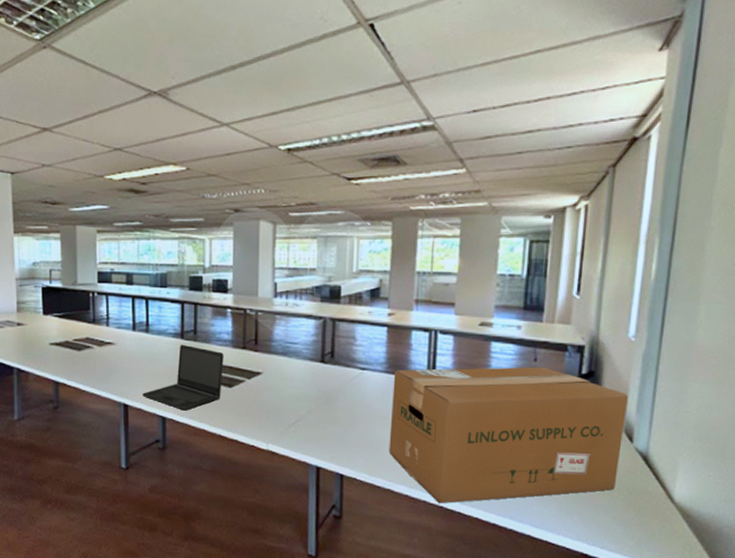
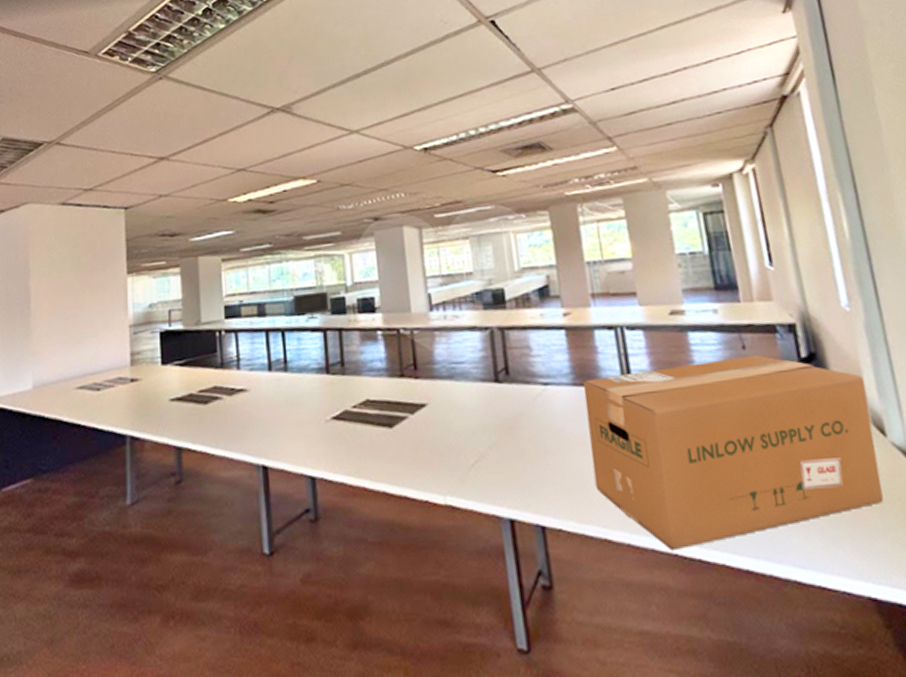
laptop: present [142,344,224,411] -> none [285,380,381,466]
computer monitor: none [157,270,187,292] -> present [292,292,329,319]

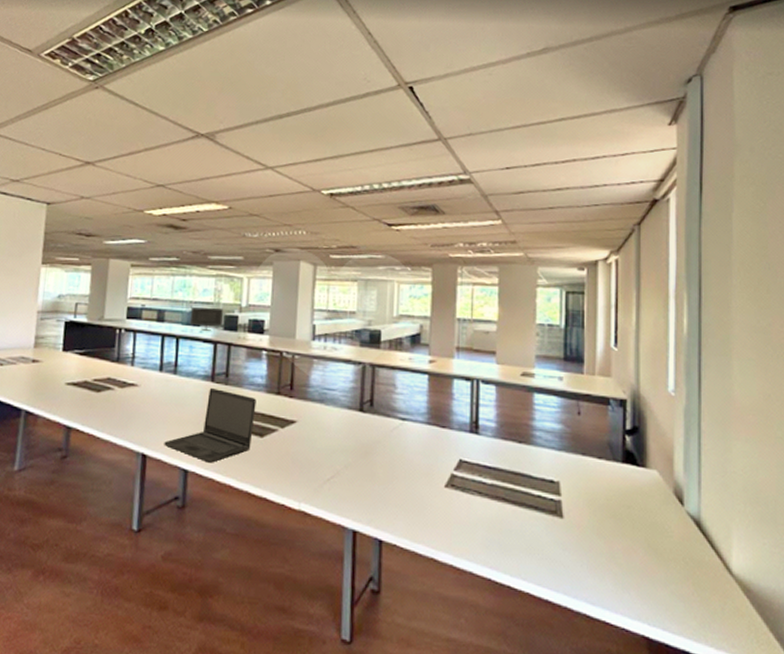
laptop: none [285,380,381,466] -> present [164,387,256,463]
box: present [583,355,884,551] -> none [431,420,674,576]

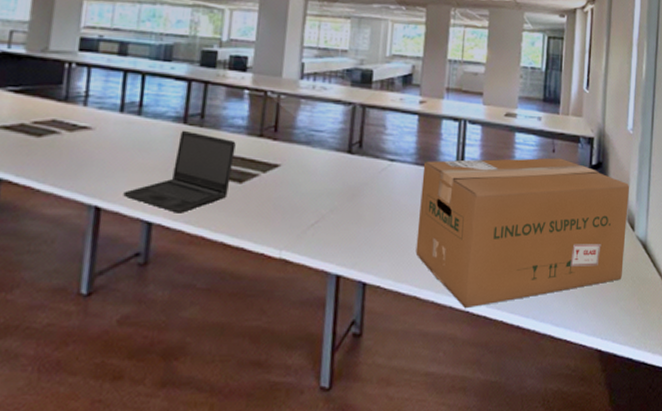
computer monitor: present [189,307,223,331] -> none [159,40,200,67]
box: none [431,420,674,576] -> present [415,158,629,309]

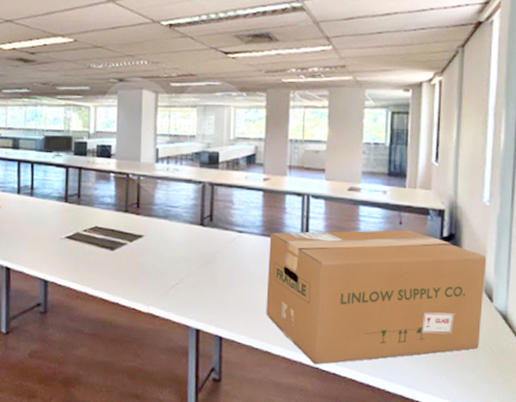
laptop: present [123,130,236,213] -> none [25,207,107,274]
computer monitor: none [159,40,200,67] -> present [42,135,73,156]

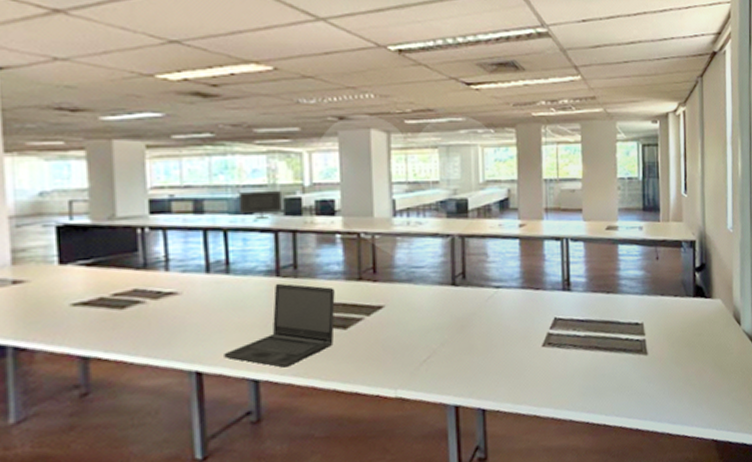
laptop: none [25,207,107,274] -> present [224,283,335,368]
box: present [266,229,486,365] -> none [529,264,733,420]

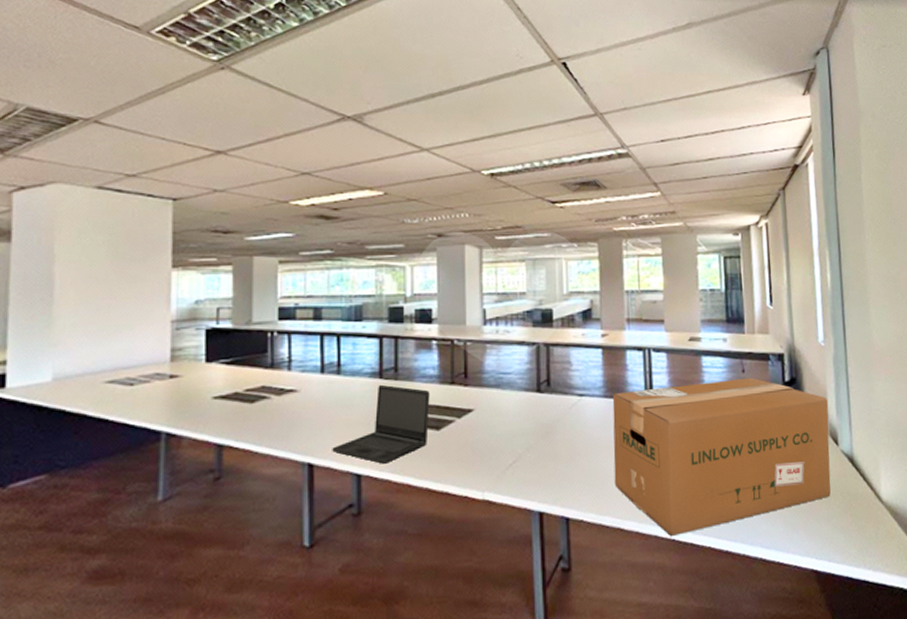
computer monitor: present [238,191,282,219] -> none [350,301,386,325]
box: none [529,264,733,420] -> present [612,377,831,537]

